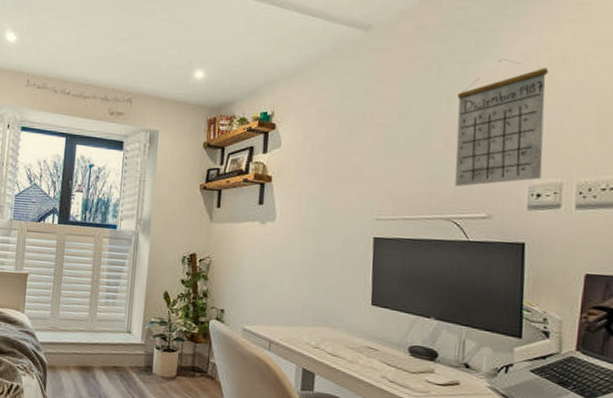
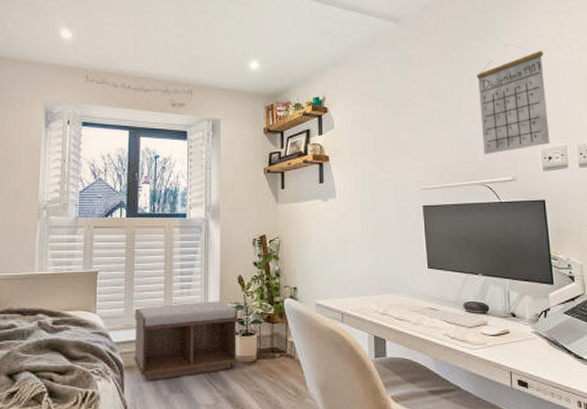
bench: none [57,311,162,383] -> present [134,301,238,382]

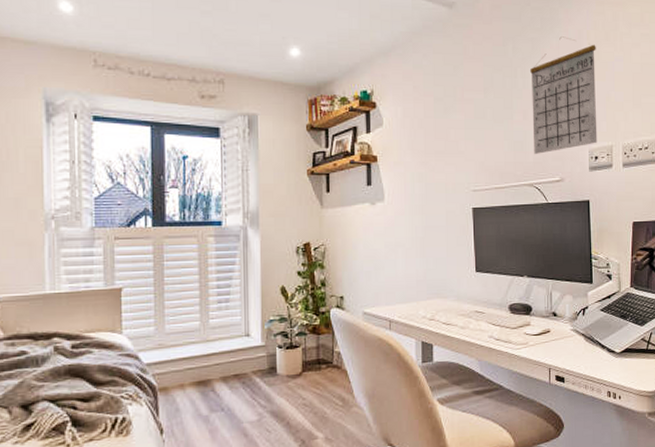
bench: present [134,301,238,382] -> none [167,314,283,402]

